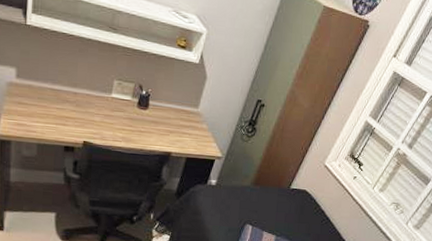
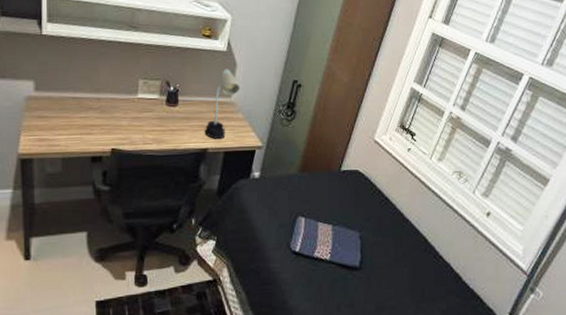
desk lamp: none [169,80,208,145] -> present [204,69,241,139]

